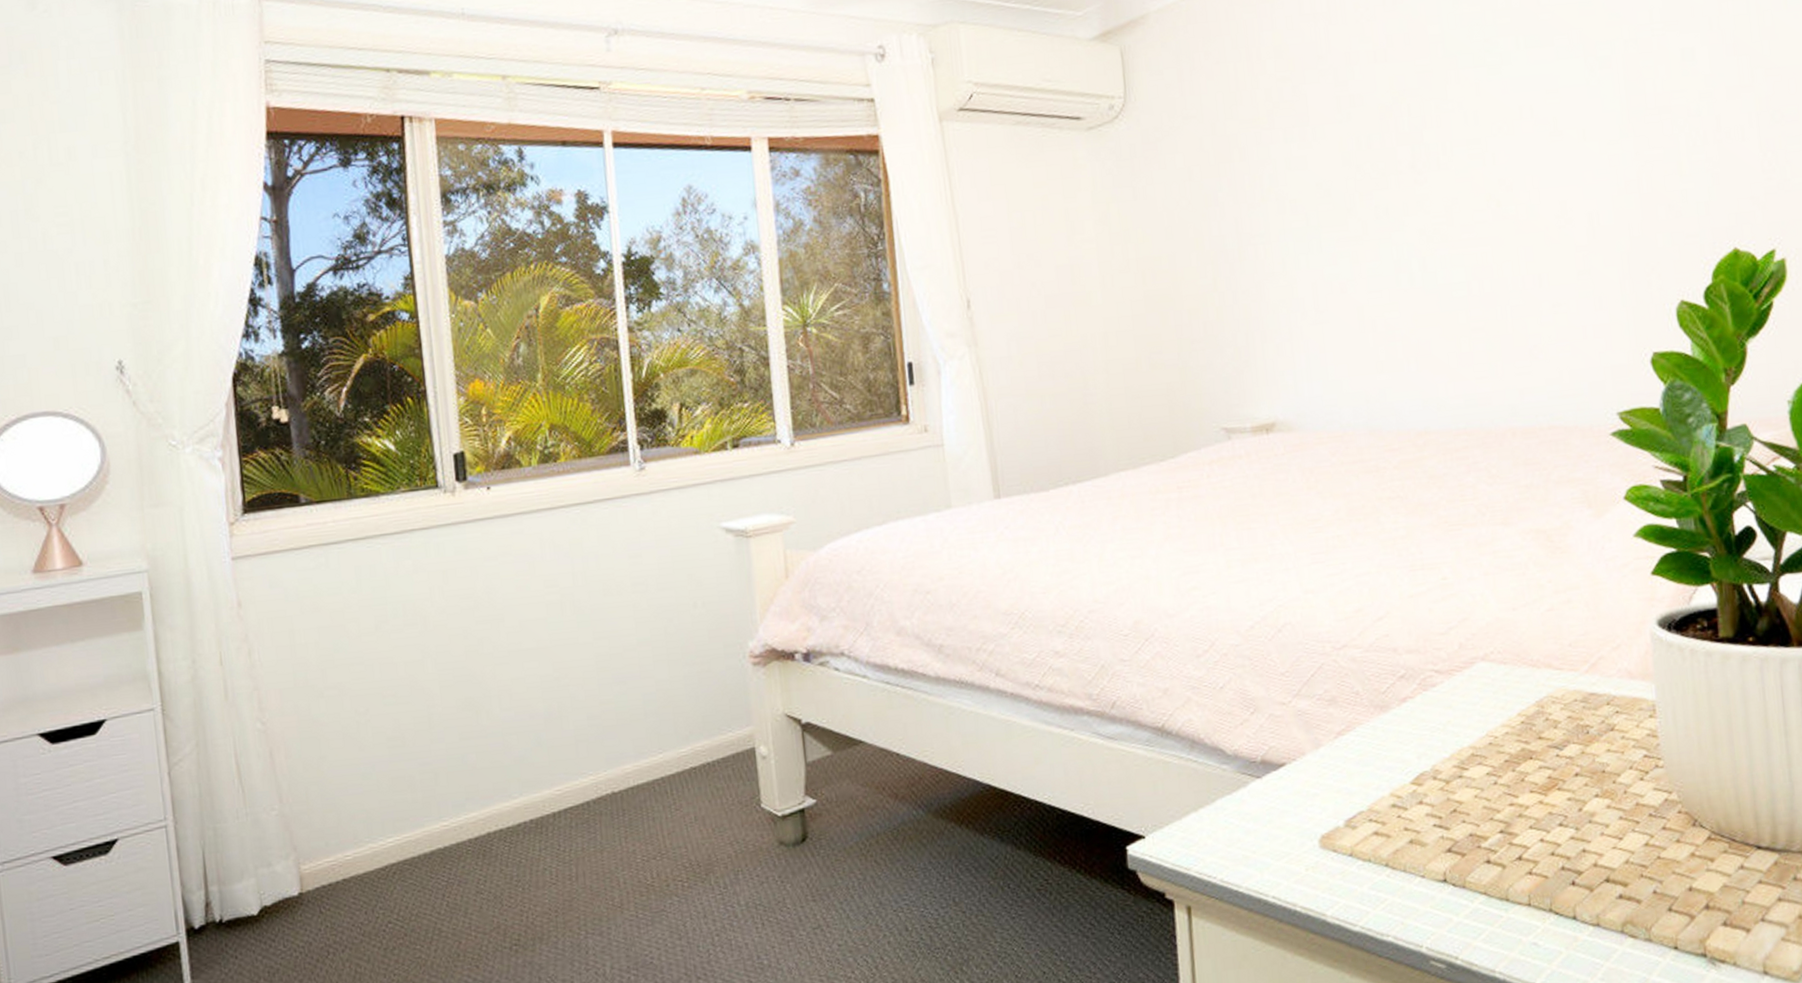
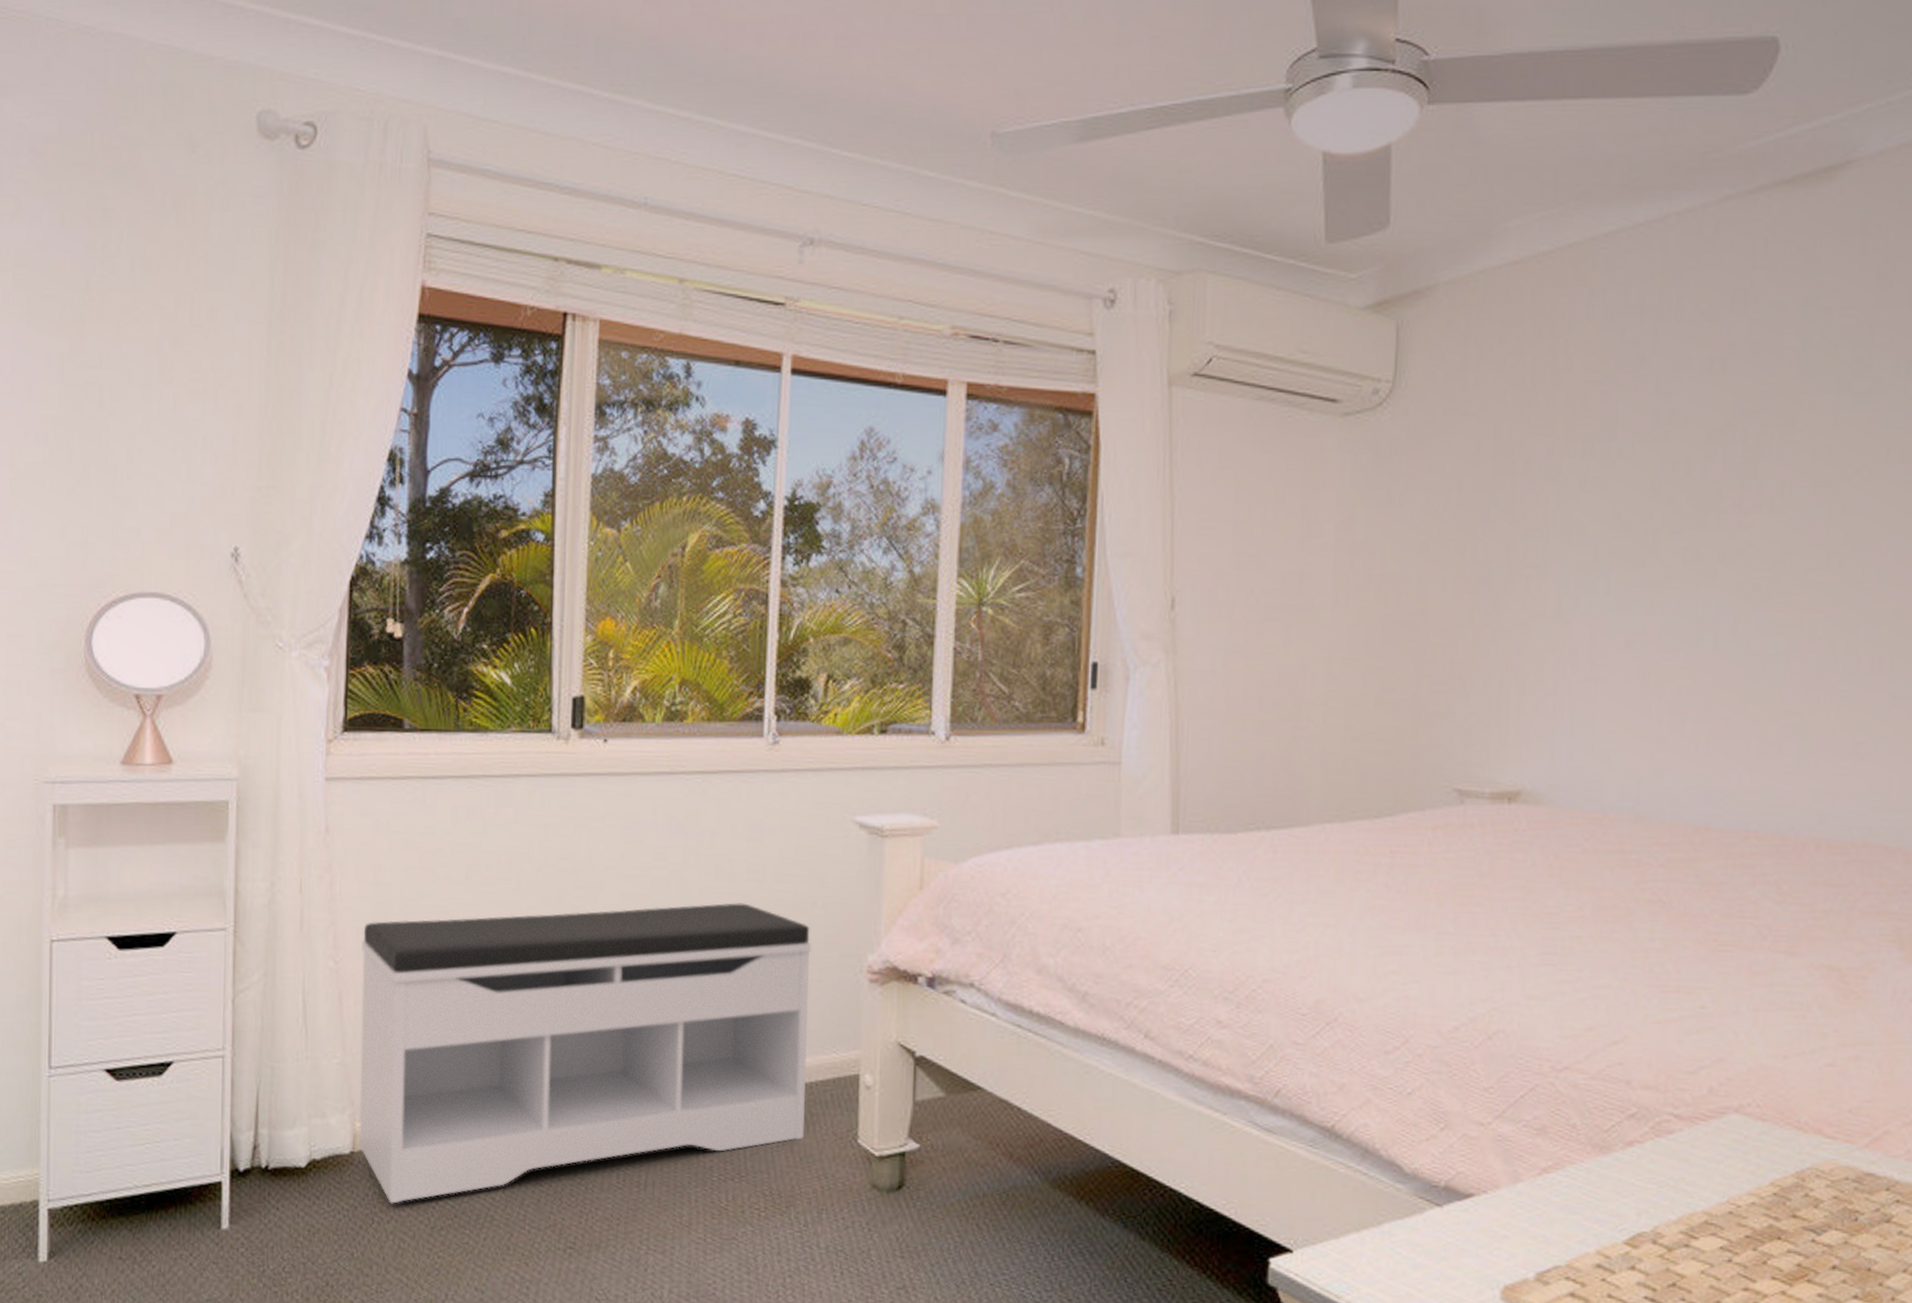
bench: none [285,613,713,934] -> present [359,903,812,1204]

